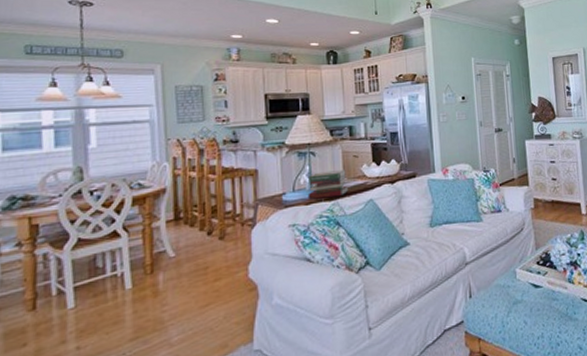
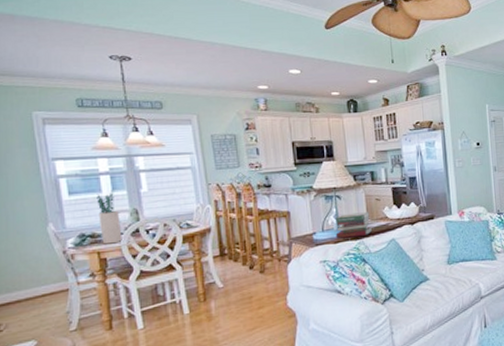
vase: none [34,146,61,208] -> present [96,190,122,244]

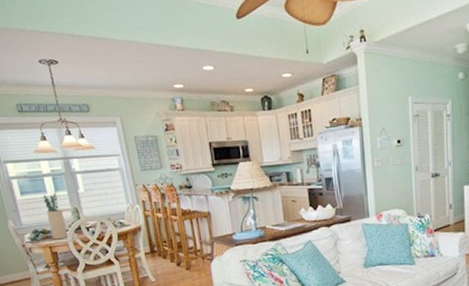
books: present [335,212,372,239] -> none [254,213,289,239]

